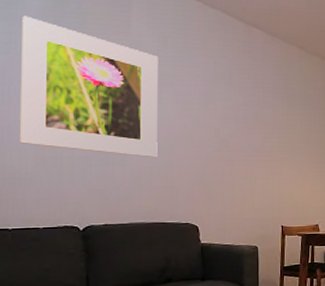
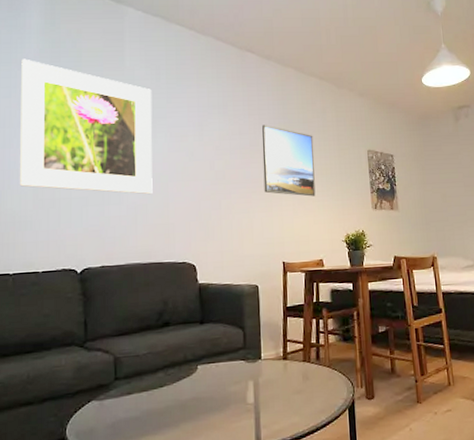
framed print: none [265,98,314,167] -> present [262,125,316,197]

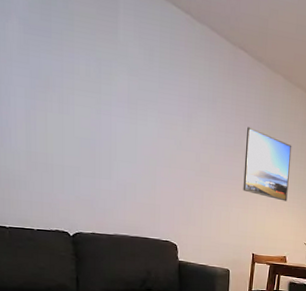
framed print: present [19,58,153,195] -> none [10,9,145,175]

